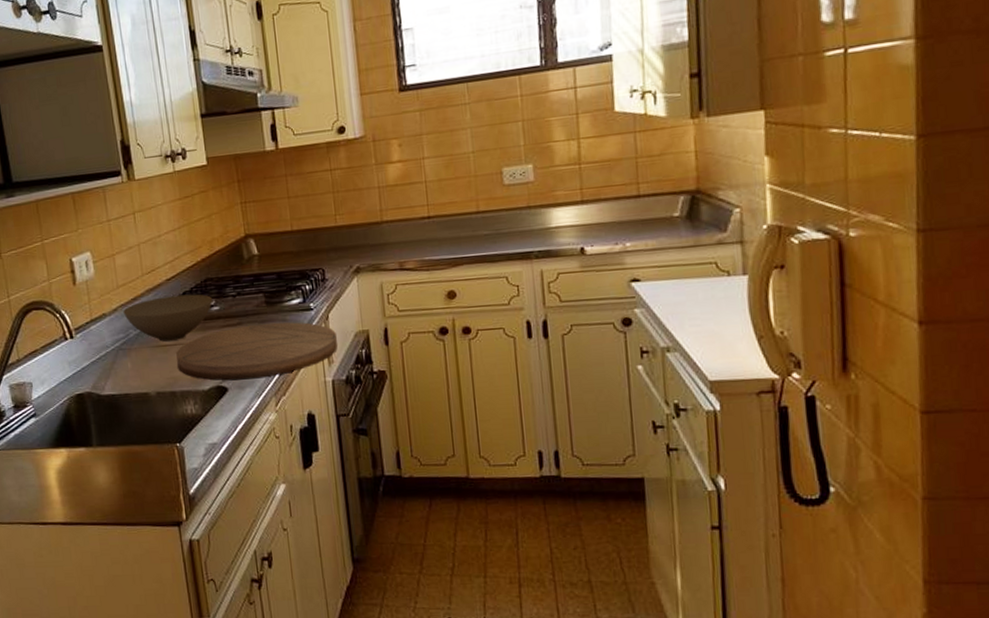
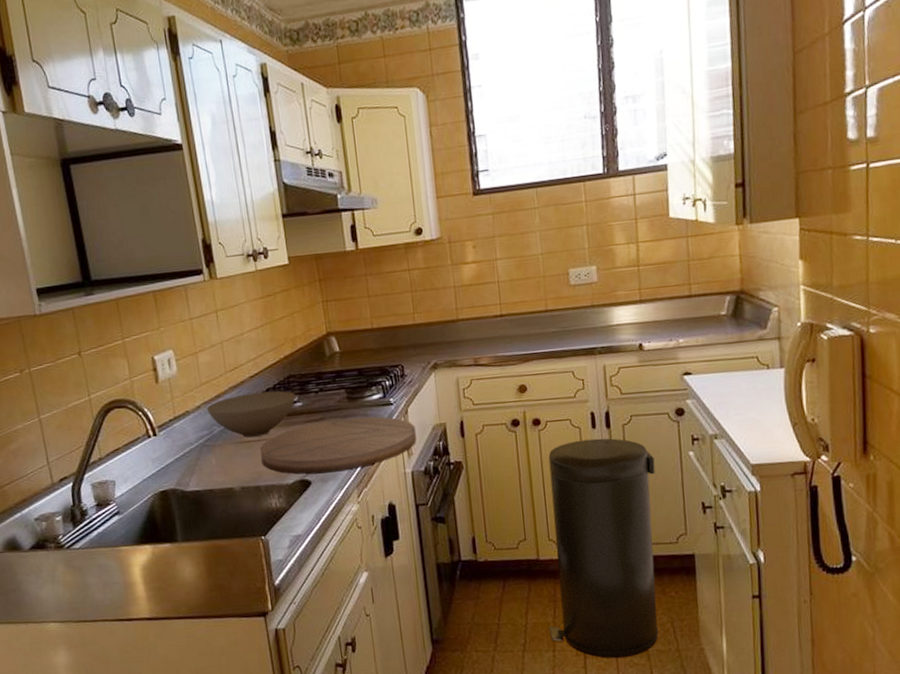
pedal bin: none [479,349,603,589] -> present [548,438,659,659]

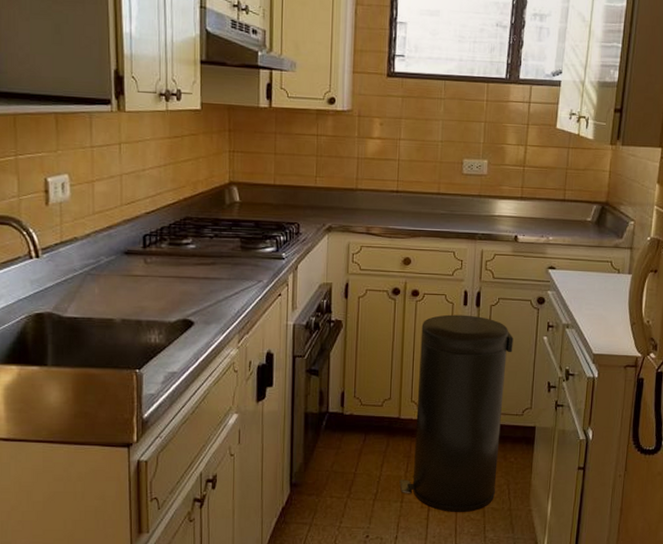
bowl: present [207,390,295,438] -> none [97,229,189,272]
cutting board: present [260,416,417,474] -> none [147,266,304,316]

